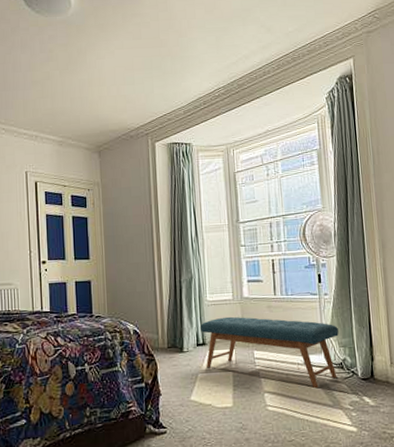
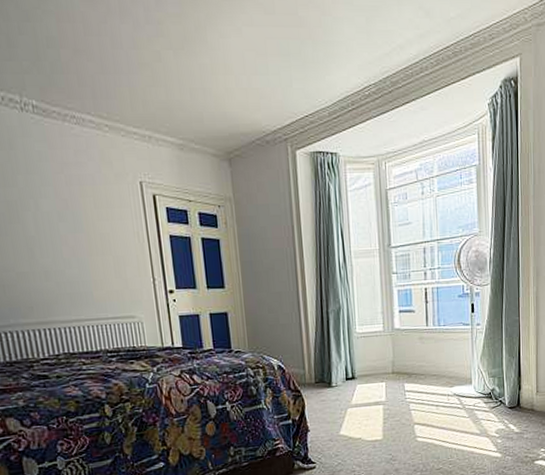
bench: present [200,316,339,389] -> none [349,349,489,419]

